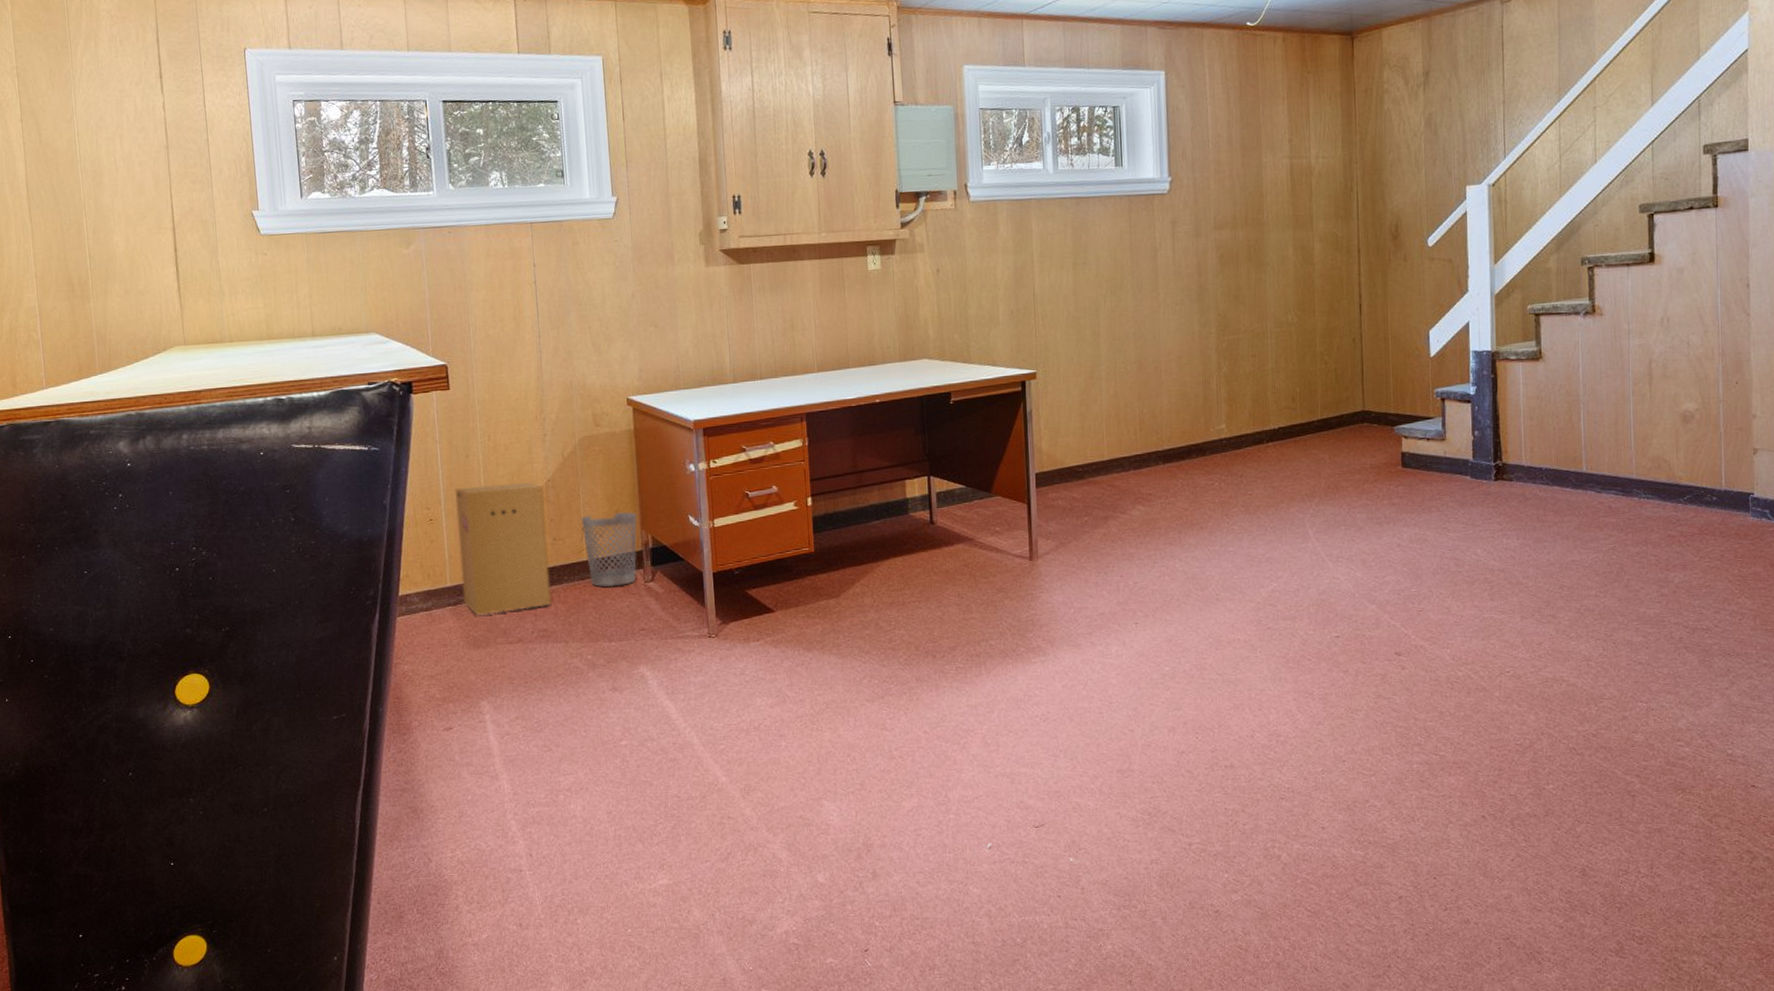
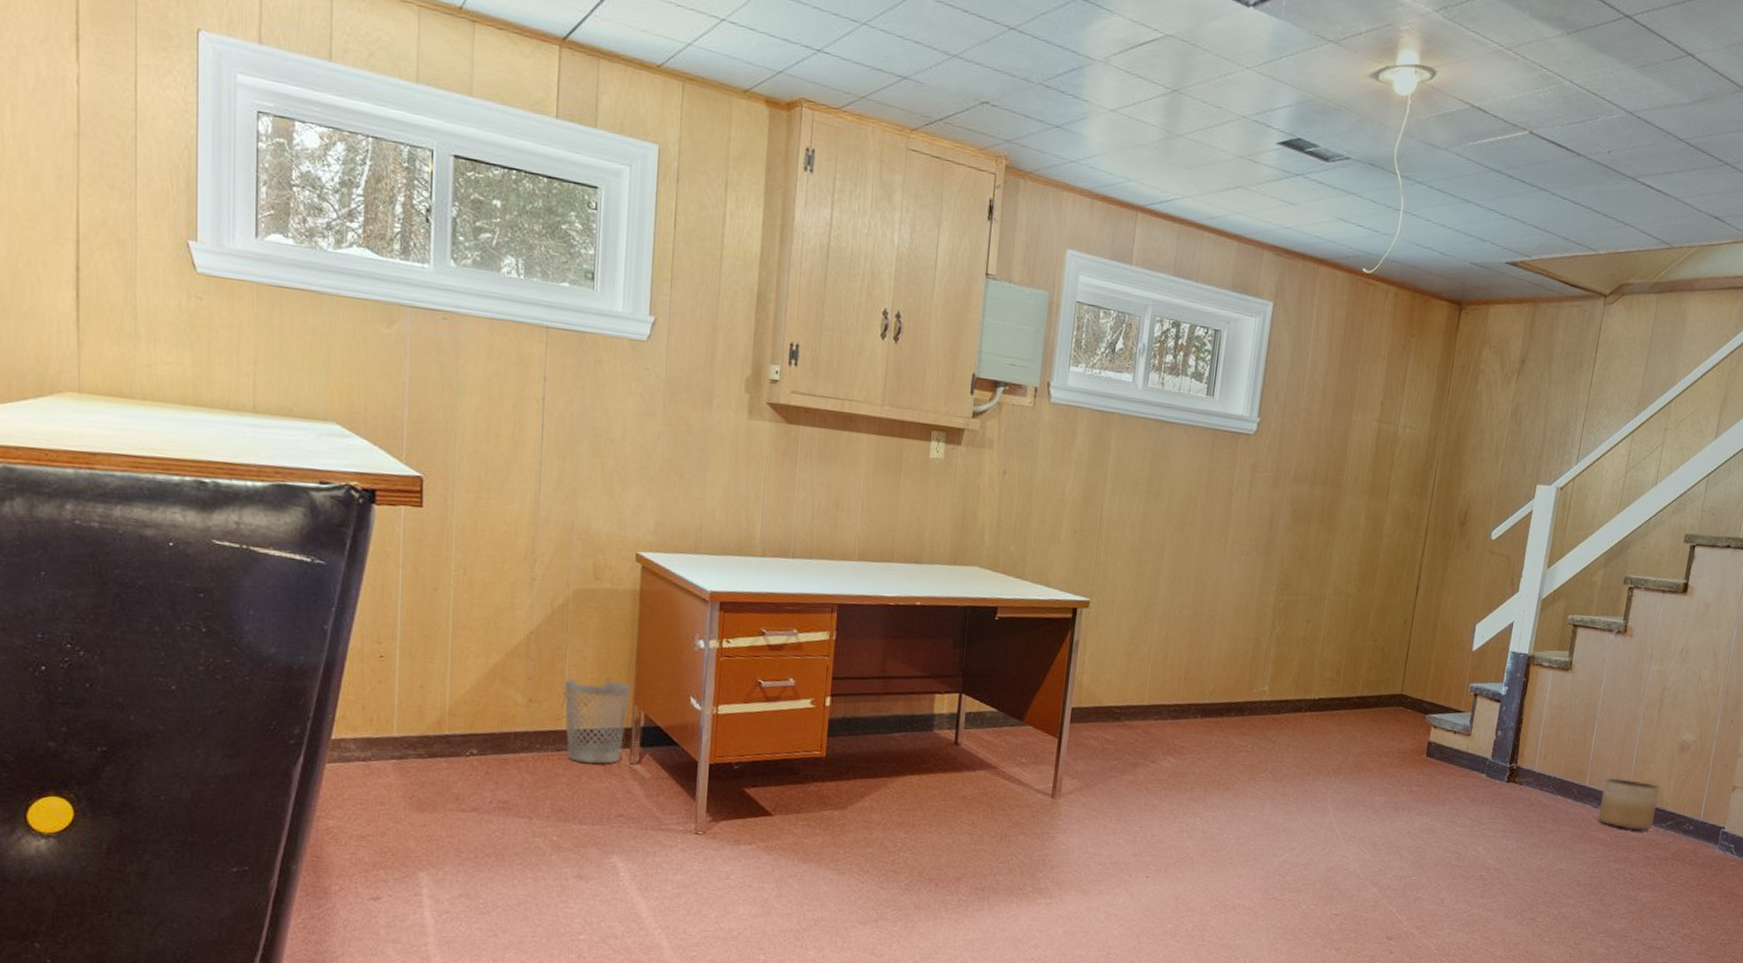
cardboard box: present [455,483,551,615] -> none [411,624,523,776]
planter: none [1603,459,1669,510] -> present [1597,778,1660,830]

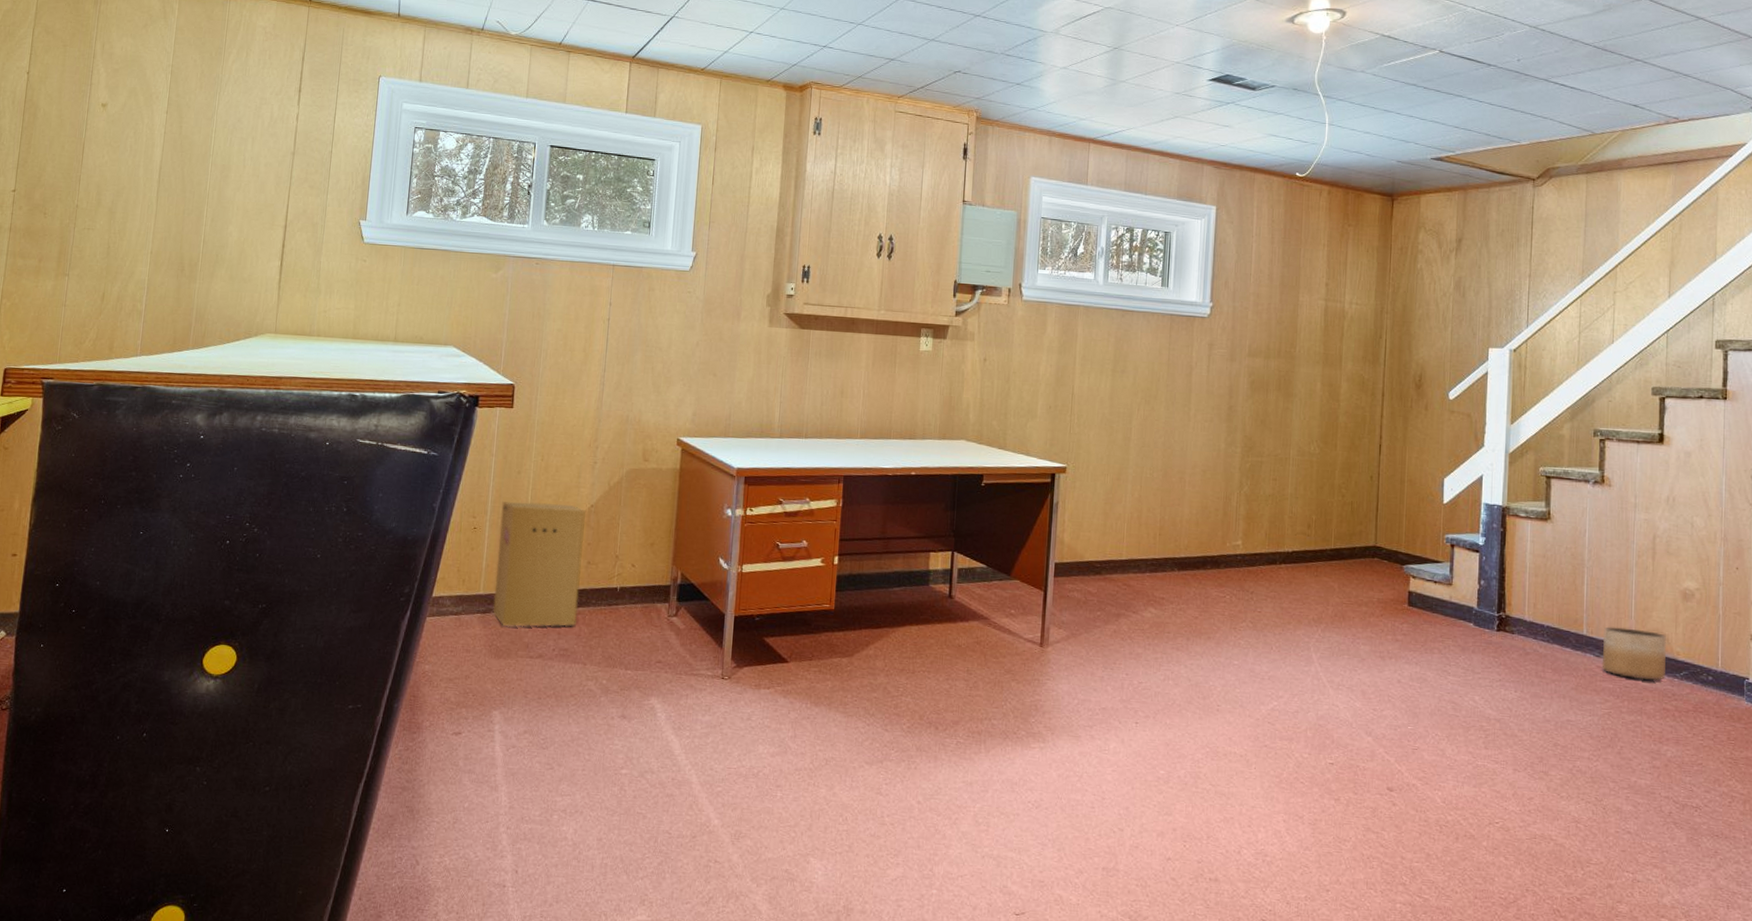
cardboard box: none [411,624,523,776] -> present [493,502,586,627]
wastebasket: present [564,678,631,764] -> none [616,544,671,617]

